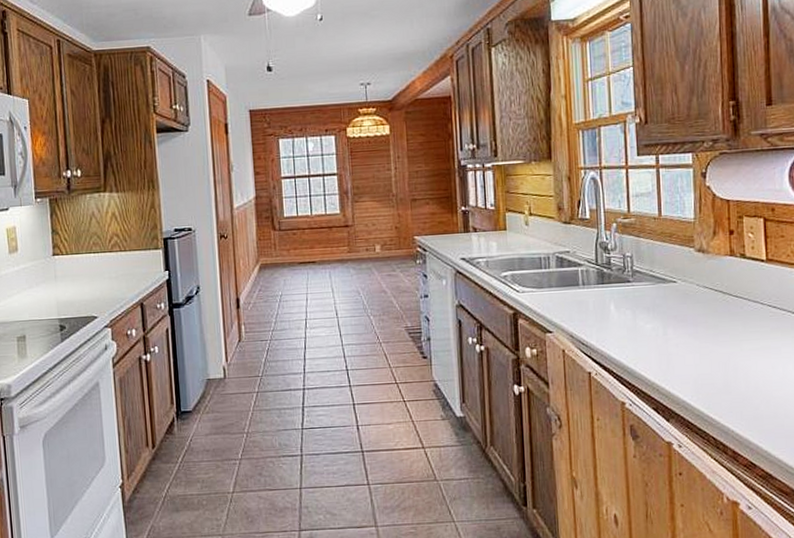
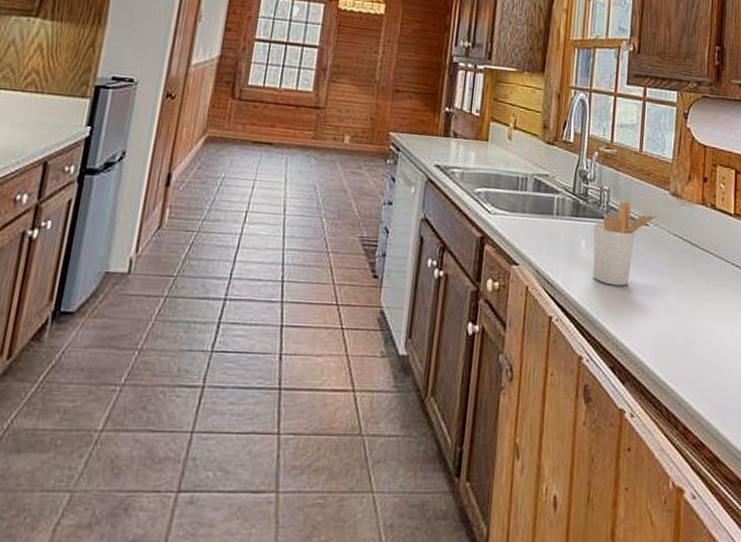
utensil holder: none [621,264,685,340] -> present [592,201,658,286]

